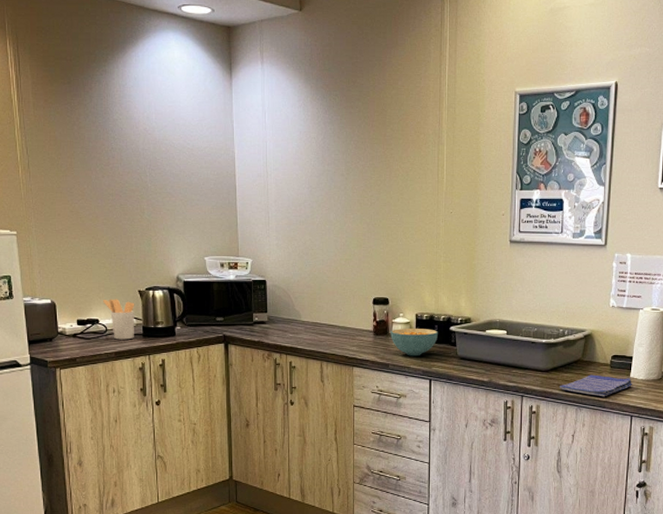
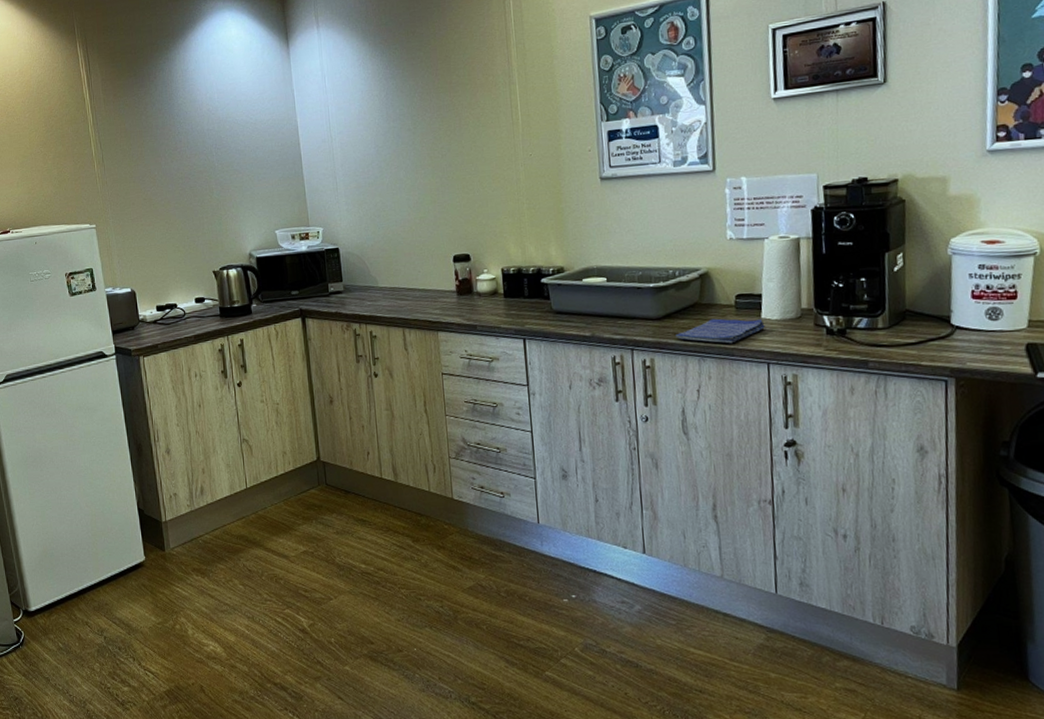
utensil holder: present [103,299,135,340] -> none [180,281,212,323]
cereal bowl: present [390,329,439,356] -> none [475,283,529,315]

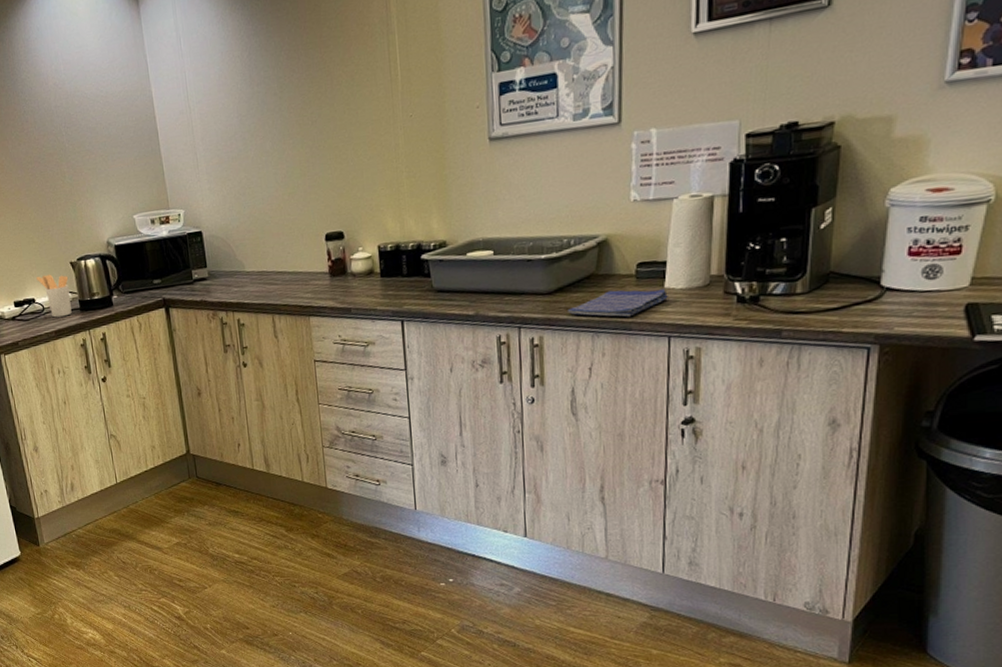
utensil holder: none [180,281,212,323] -> present [36,274,72,318]

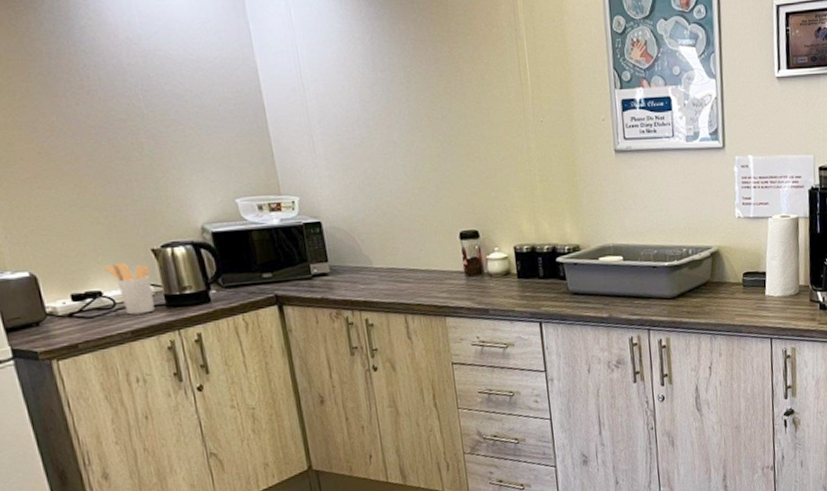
dish towel: present [567,289,668,317] -> none [688,296,769,321]

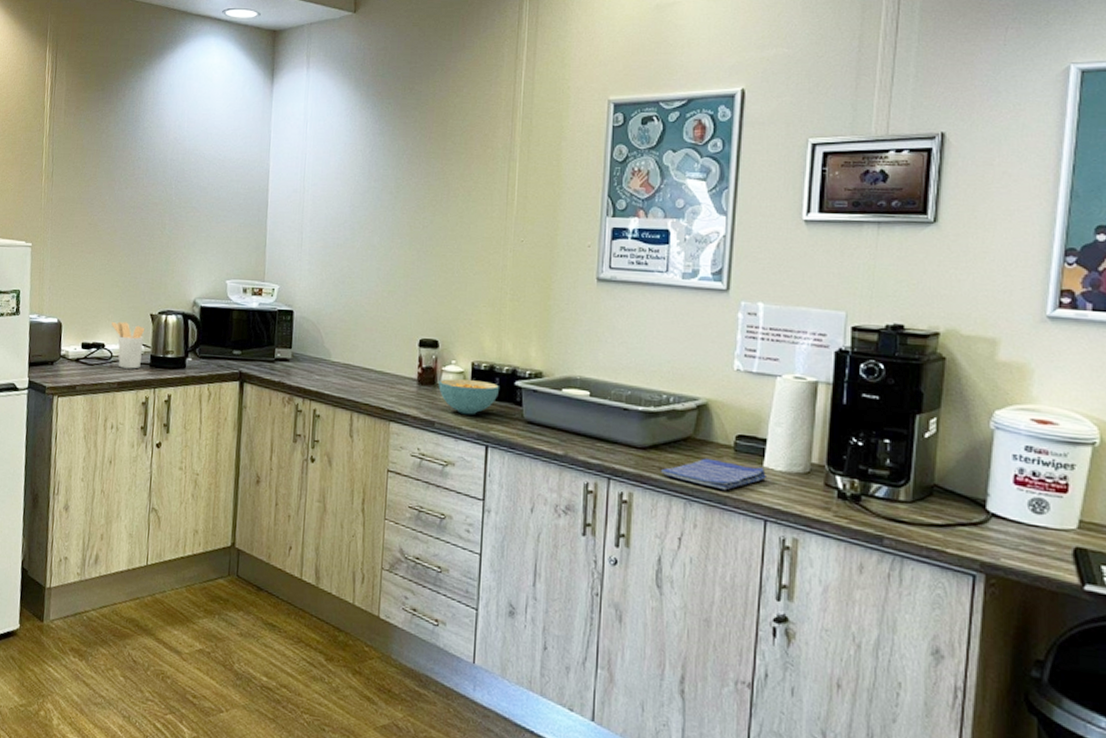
cereal bowl: none [486,262,544,297] -> present [438,378,500,415]
dish towel: none [688,296,769,321] -> present [660,458,766,491]

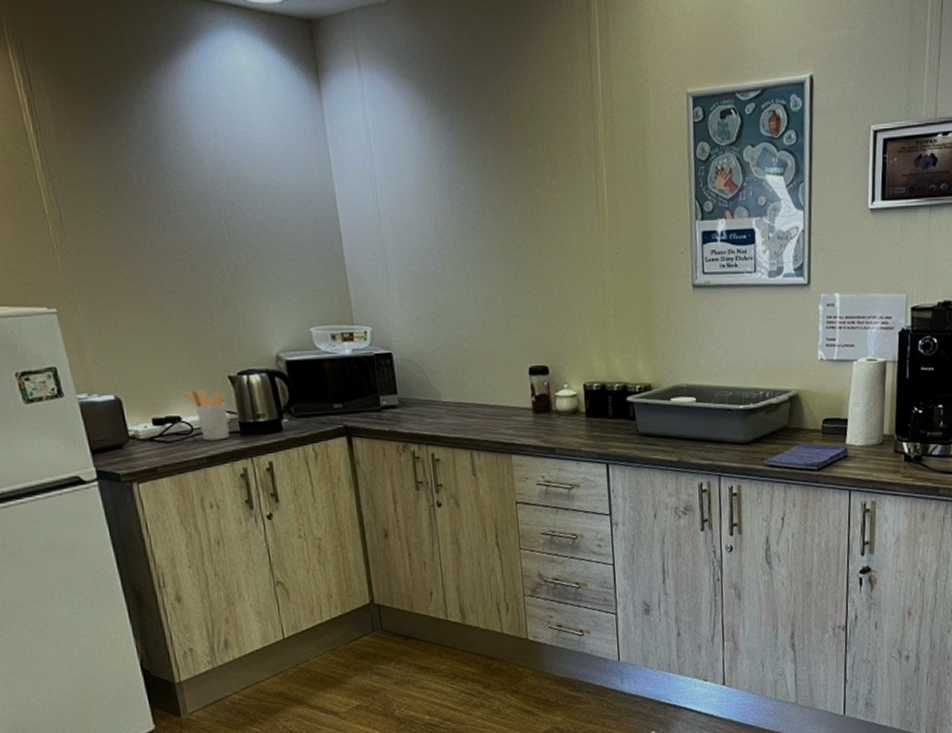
cereal bowl: present [438,378,500,415] -> none [554,401,614,437]

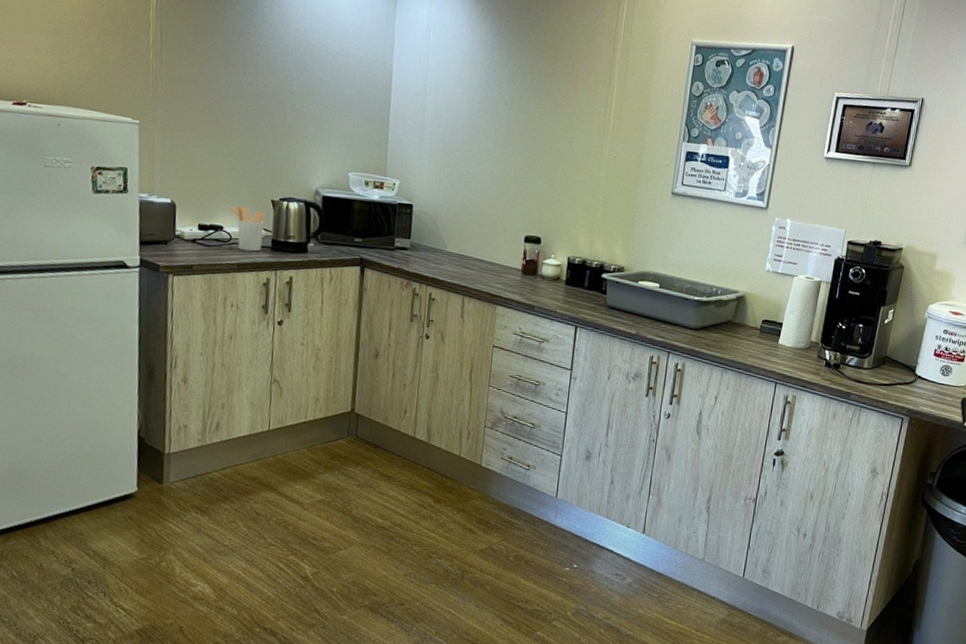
dish towel: present [762,443,849,470] -> none [706,337,780,361]

